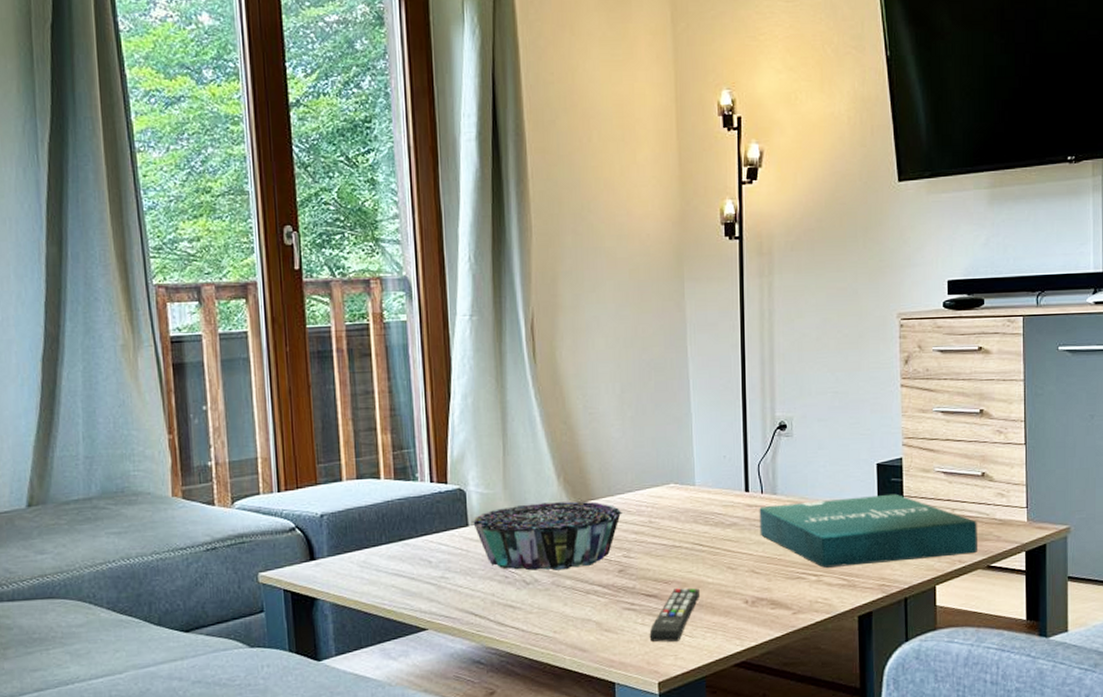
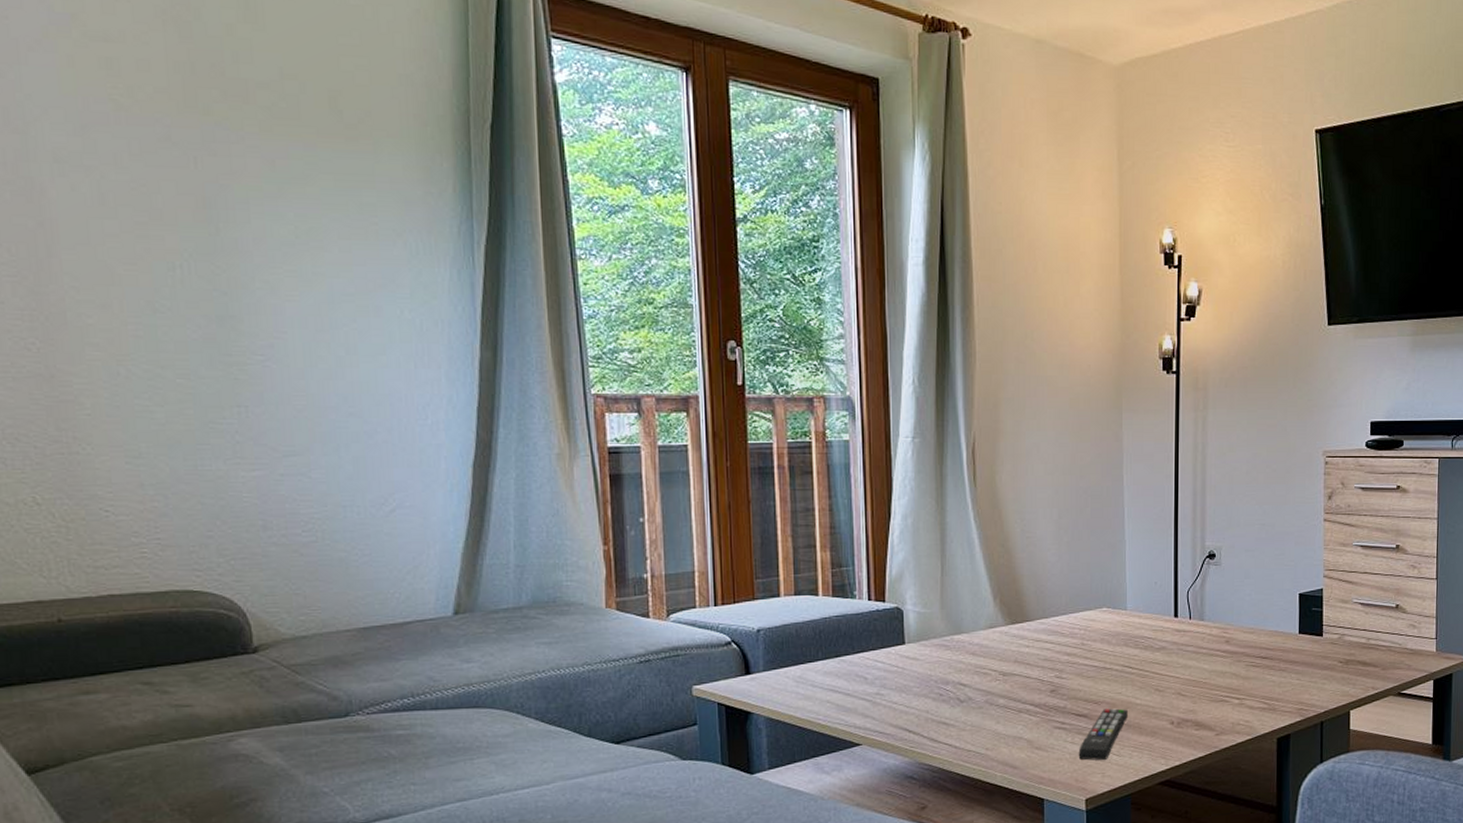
decorative bowl: present [470,501,622,571] -> none [907,622,1056,689]
pizza box: present [759,493,977,568] -> none [1187,622,1390,692]

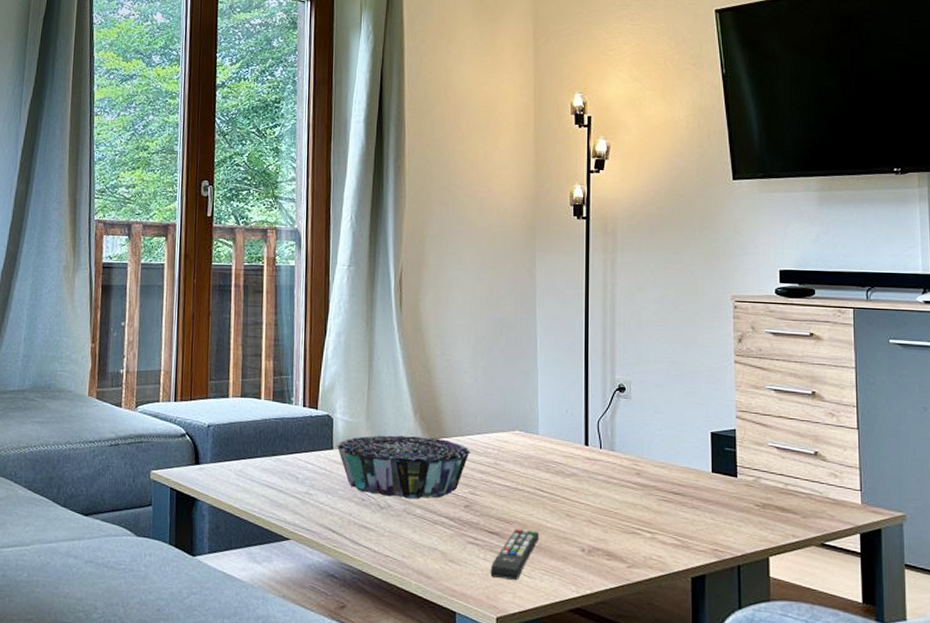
decorative bowl: none [907,622,1056,689] -> present [335,435,471,499]

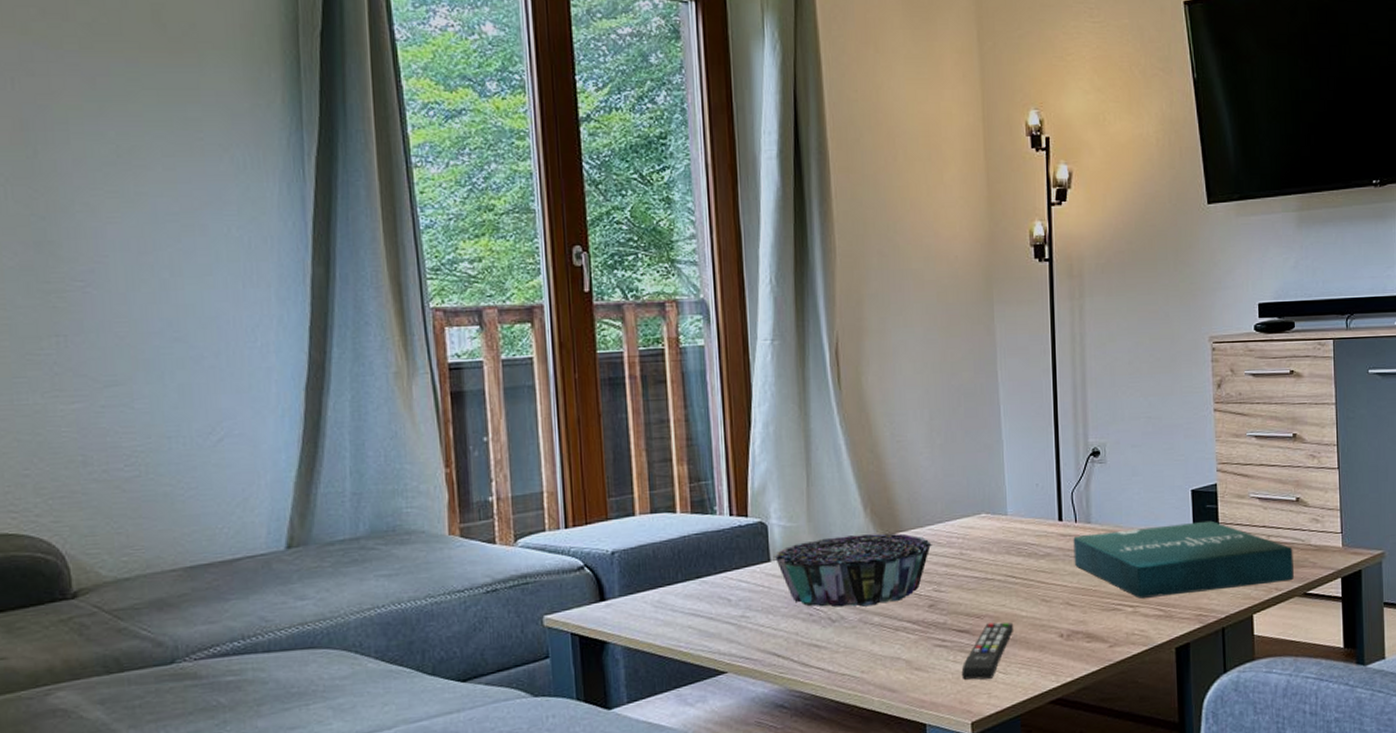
pizza box: none [597,460,811,530] -> present [1073,520,1294,599]

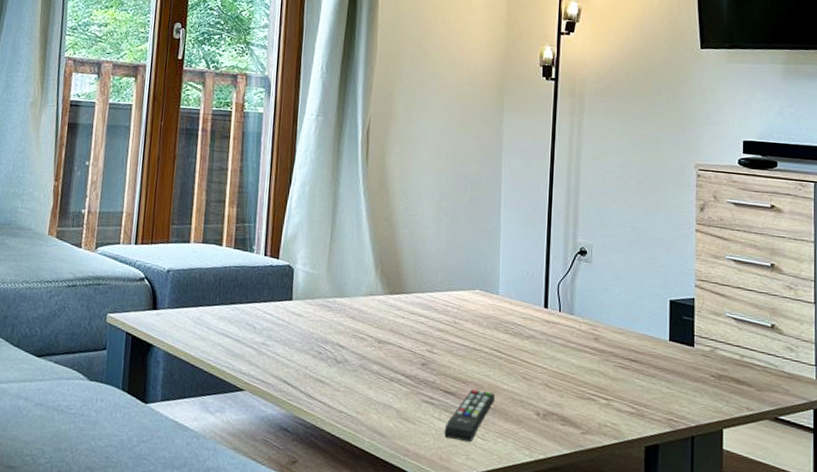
decorative bowl: present [772,533,932,608] -> none [294,288,430,355]
pizza box: present [1073,520,1294,599] -> none [555,324,766,403]

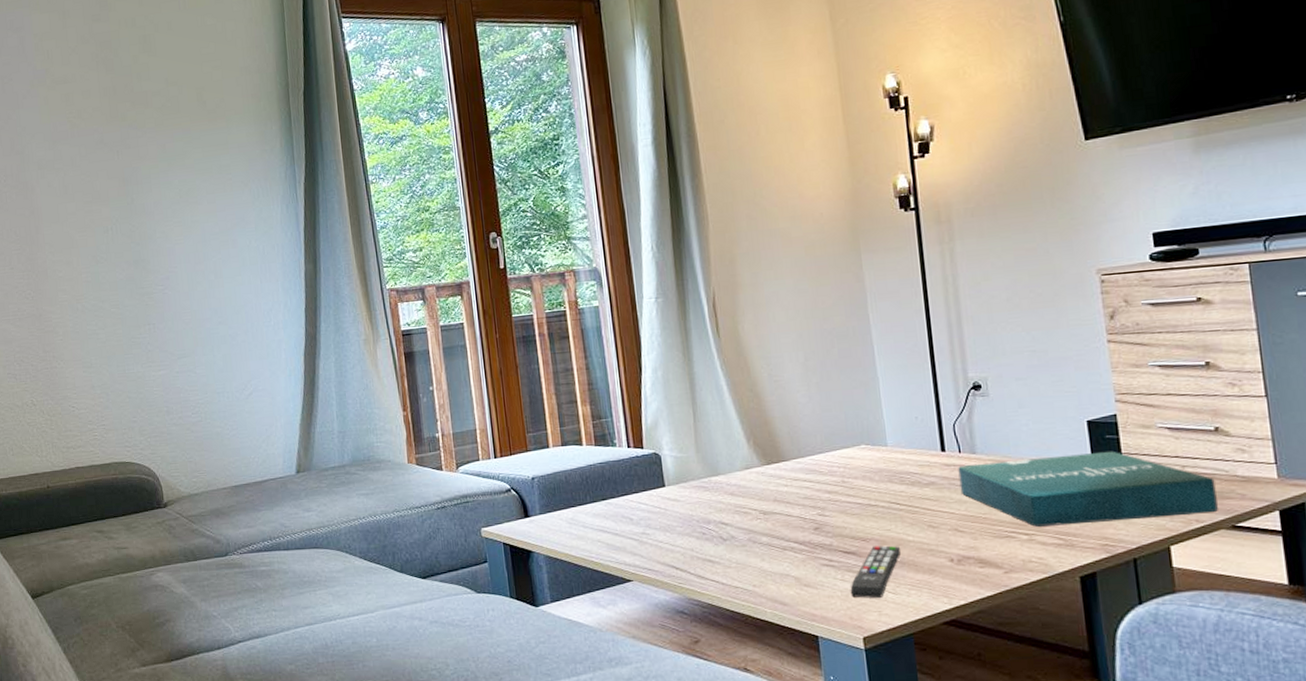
pizza box: none [555,324,766,403] -> present [958,451,1218,527]

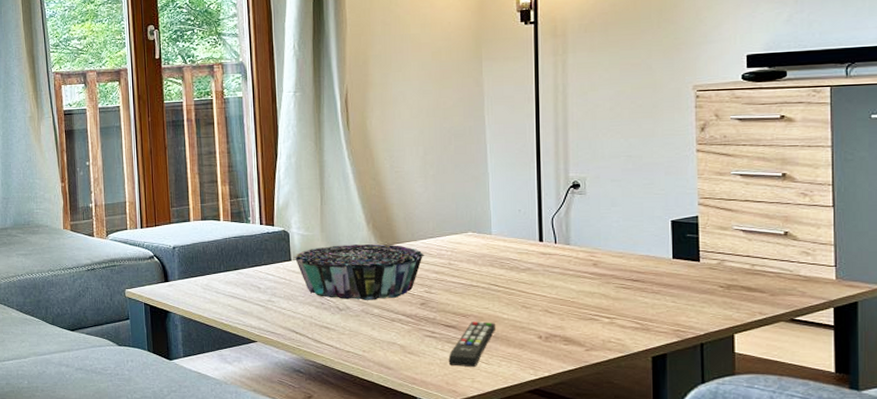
decorative bowl: none [667,463,814,528] -> present [293,244,424,300]
pizza box: present [958,451,1218,527] -> none [553,248,780,312]

